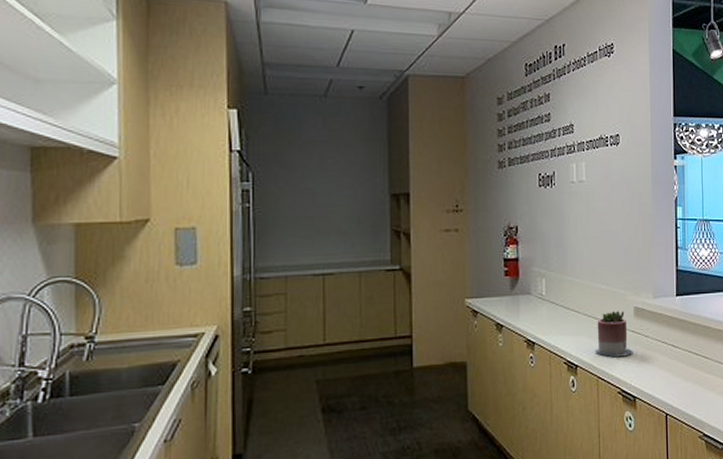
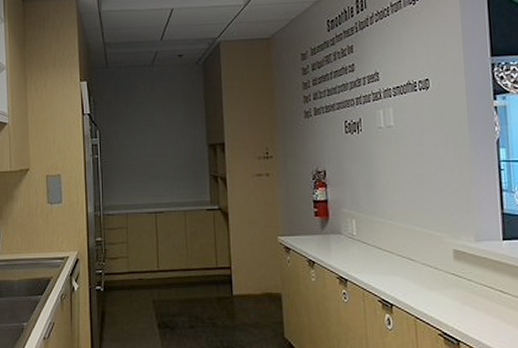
succulent planter: present [596,310,633,356] -> none [412,252,455,298]

